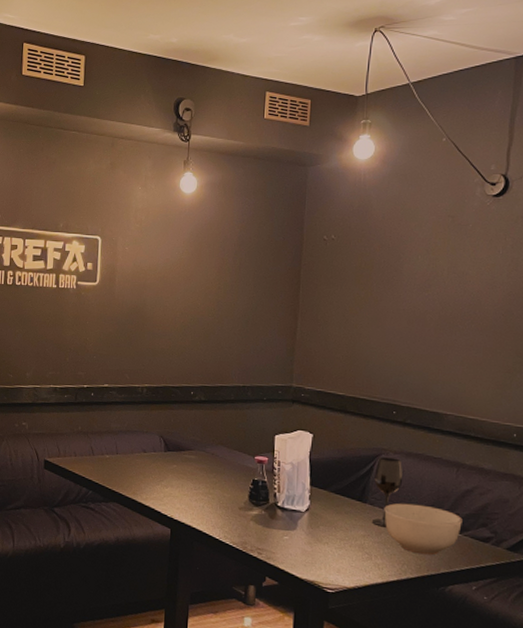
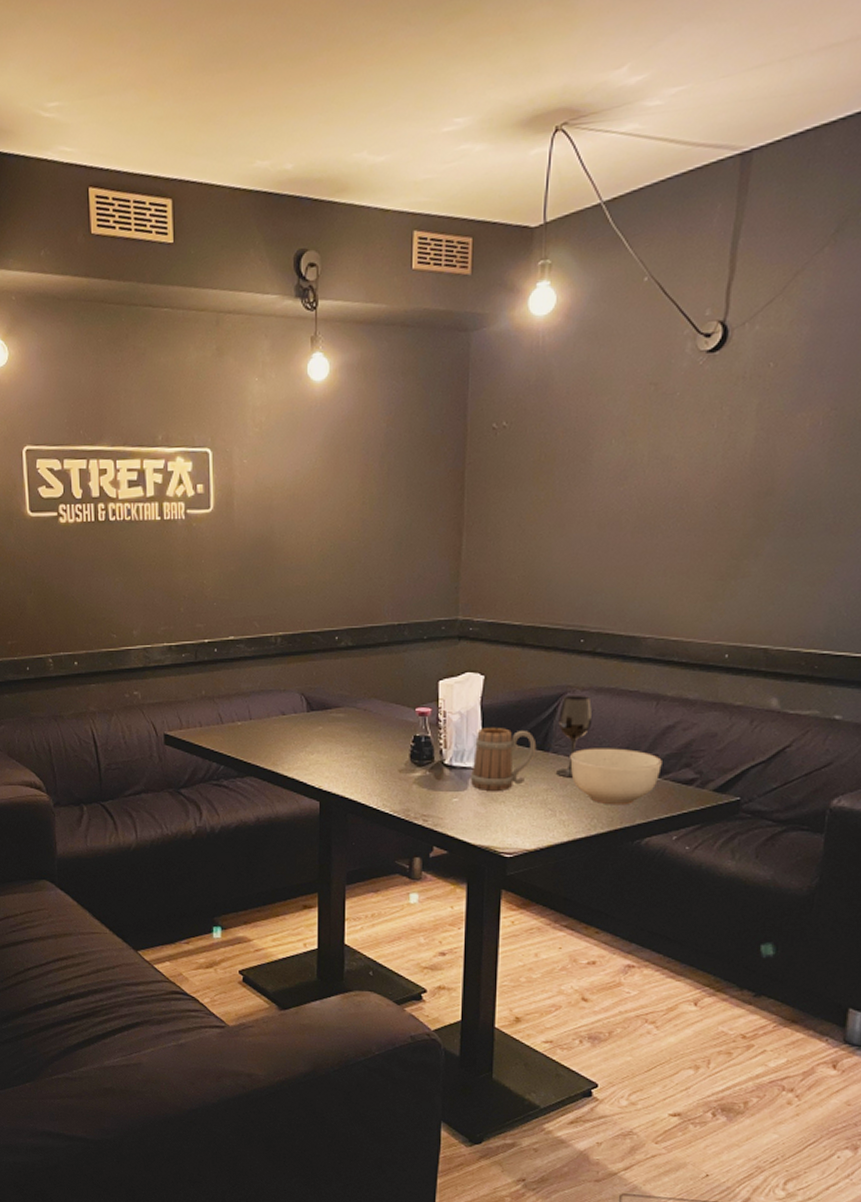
beer mug: none [299,477,356,534] -> present [470,727,537,791]

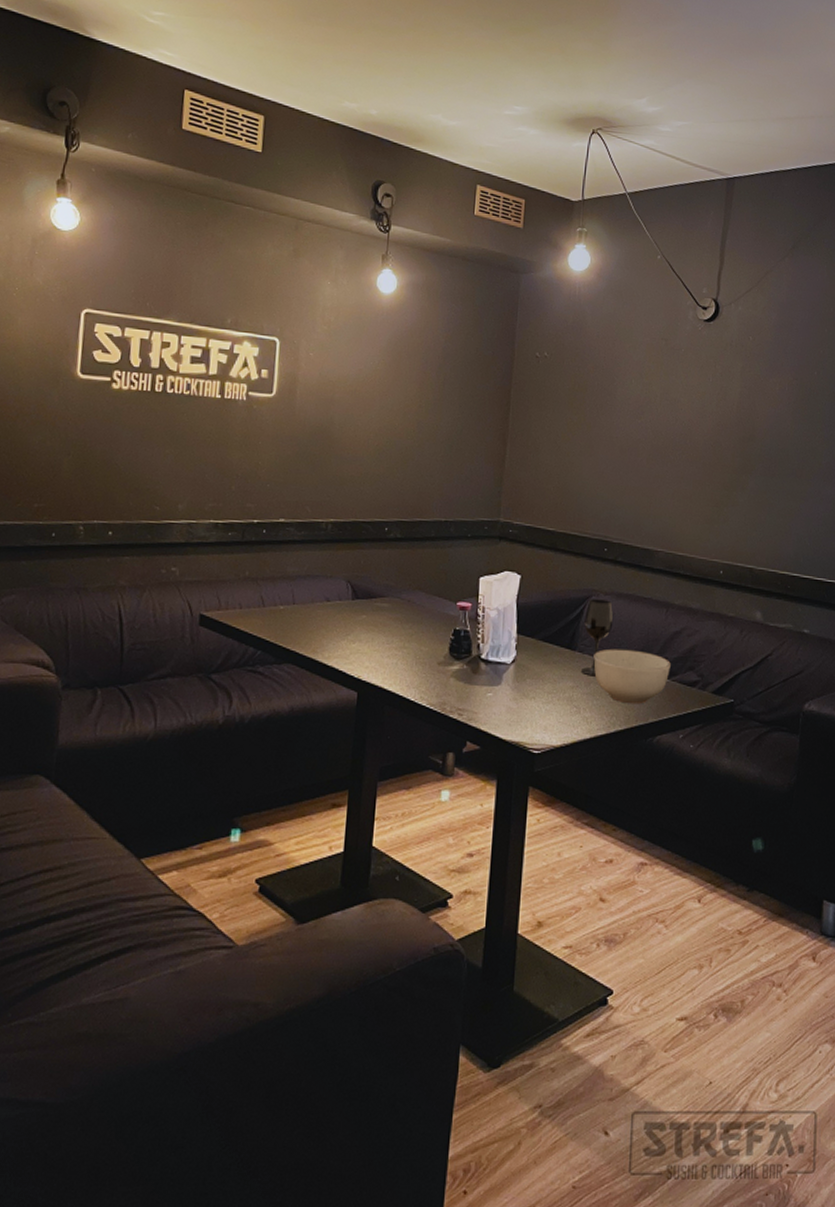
beer mug: present [470,727,537,791] -> none [504,624,565,687]

